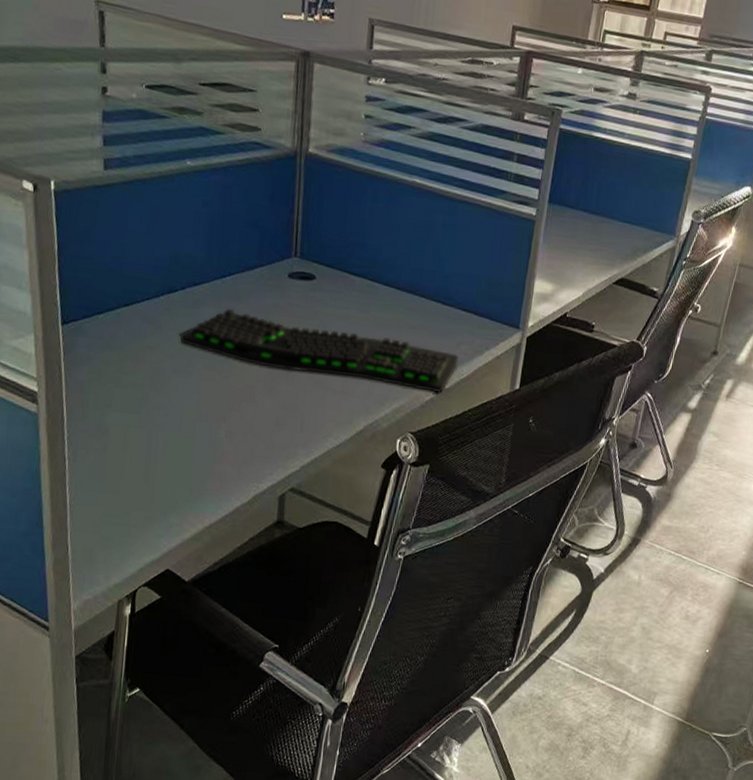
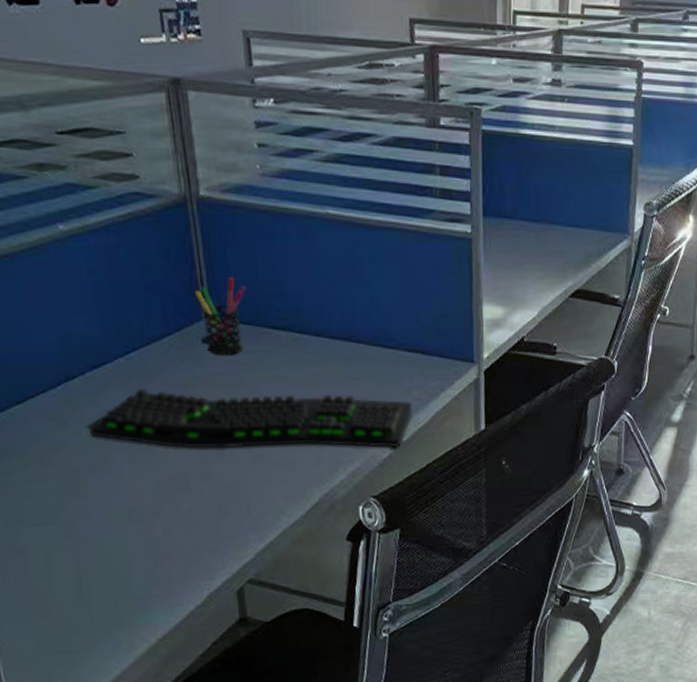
pen holder: none [290,225,333,291] -> present [195,278,246,355]

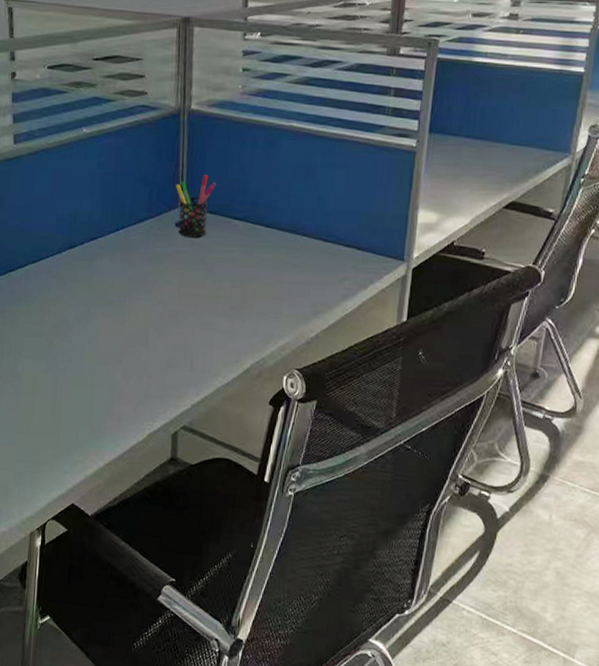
keyboard: present [88,388,413,449] -> none [80,259,343,329]

